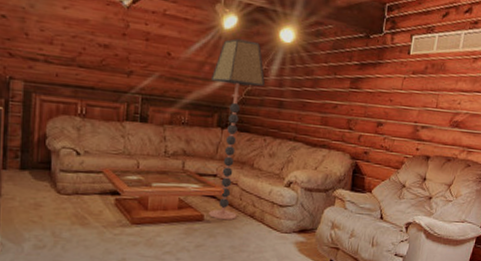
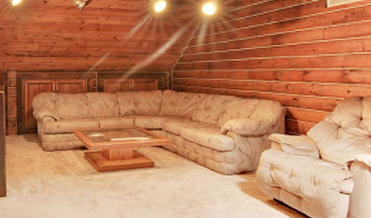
floor lamp: present [209,38,266,221] -> none [150,18,195,166]

